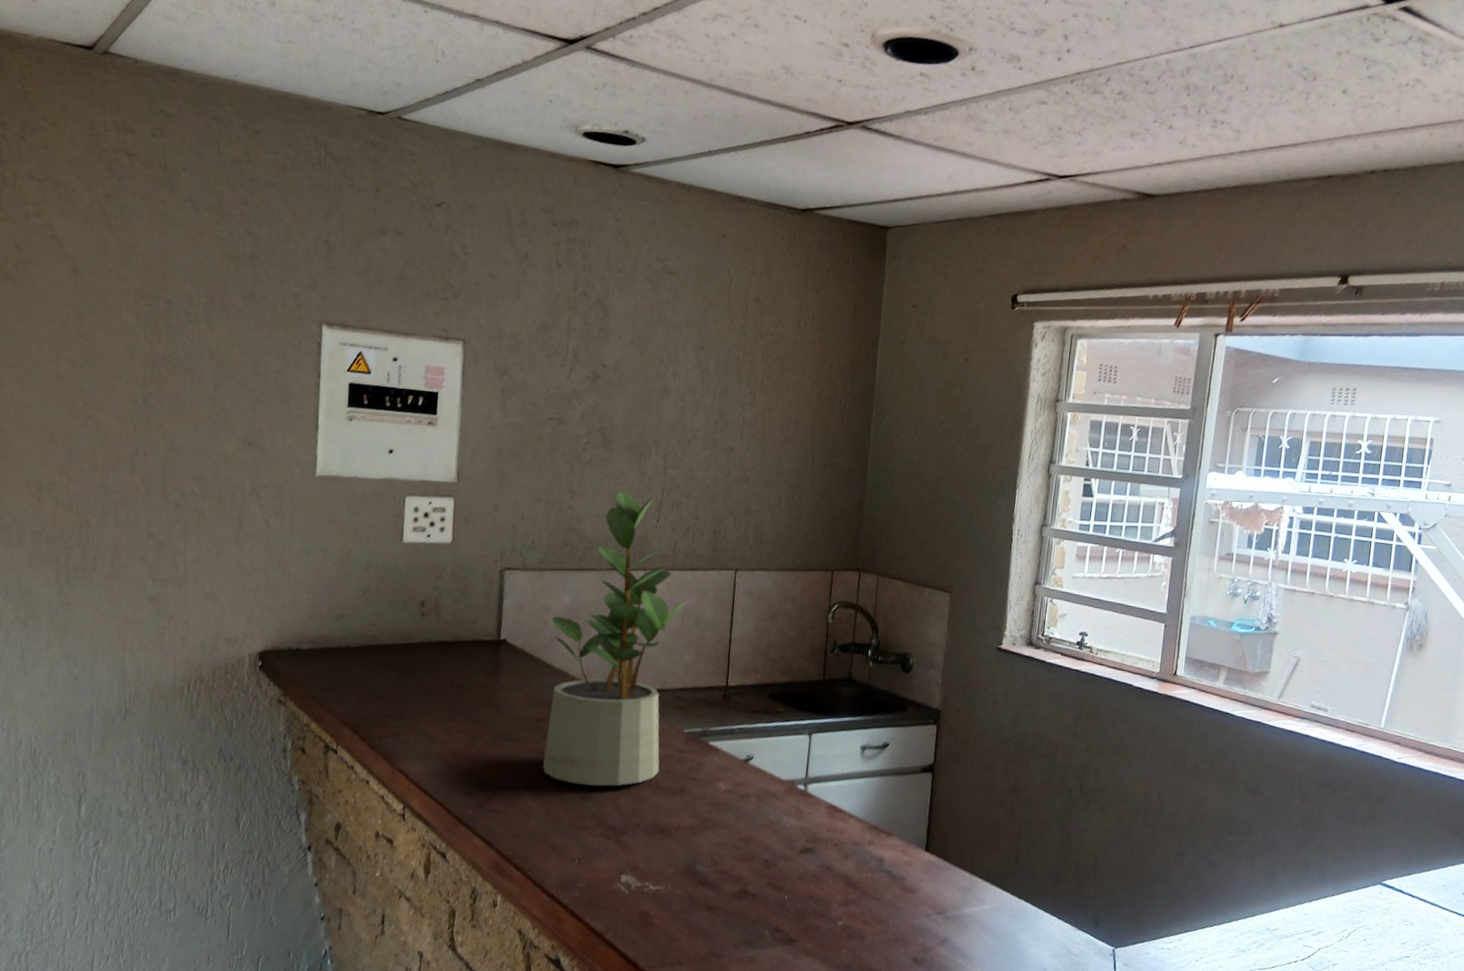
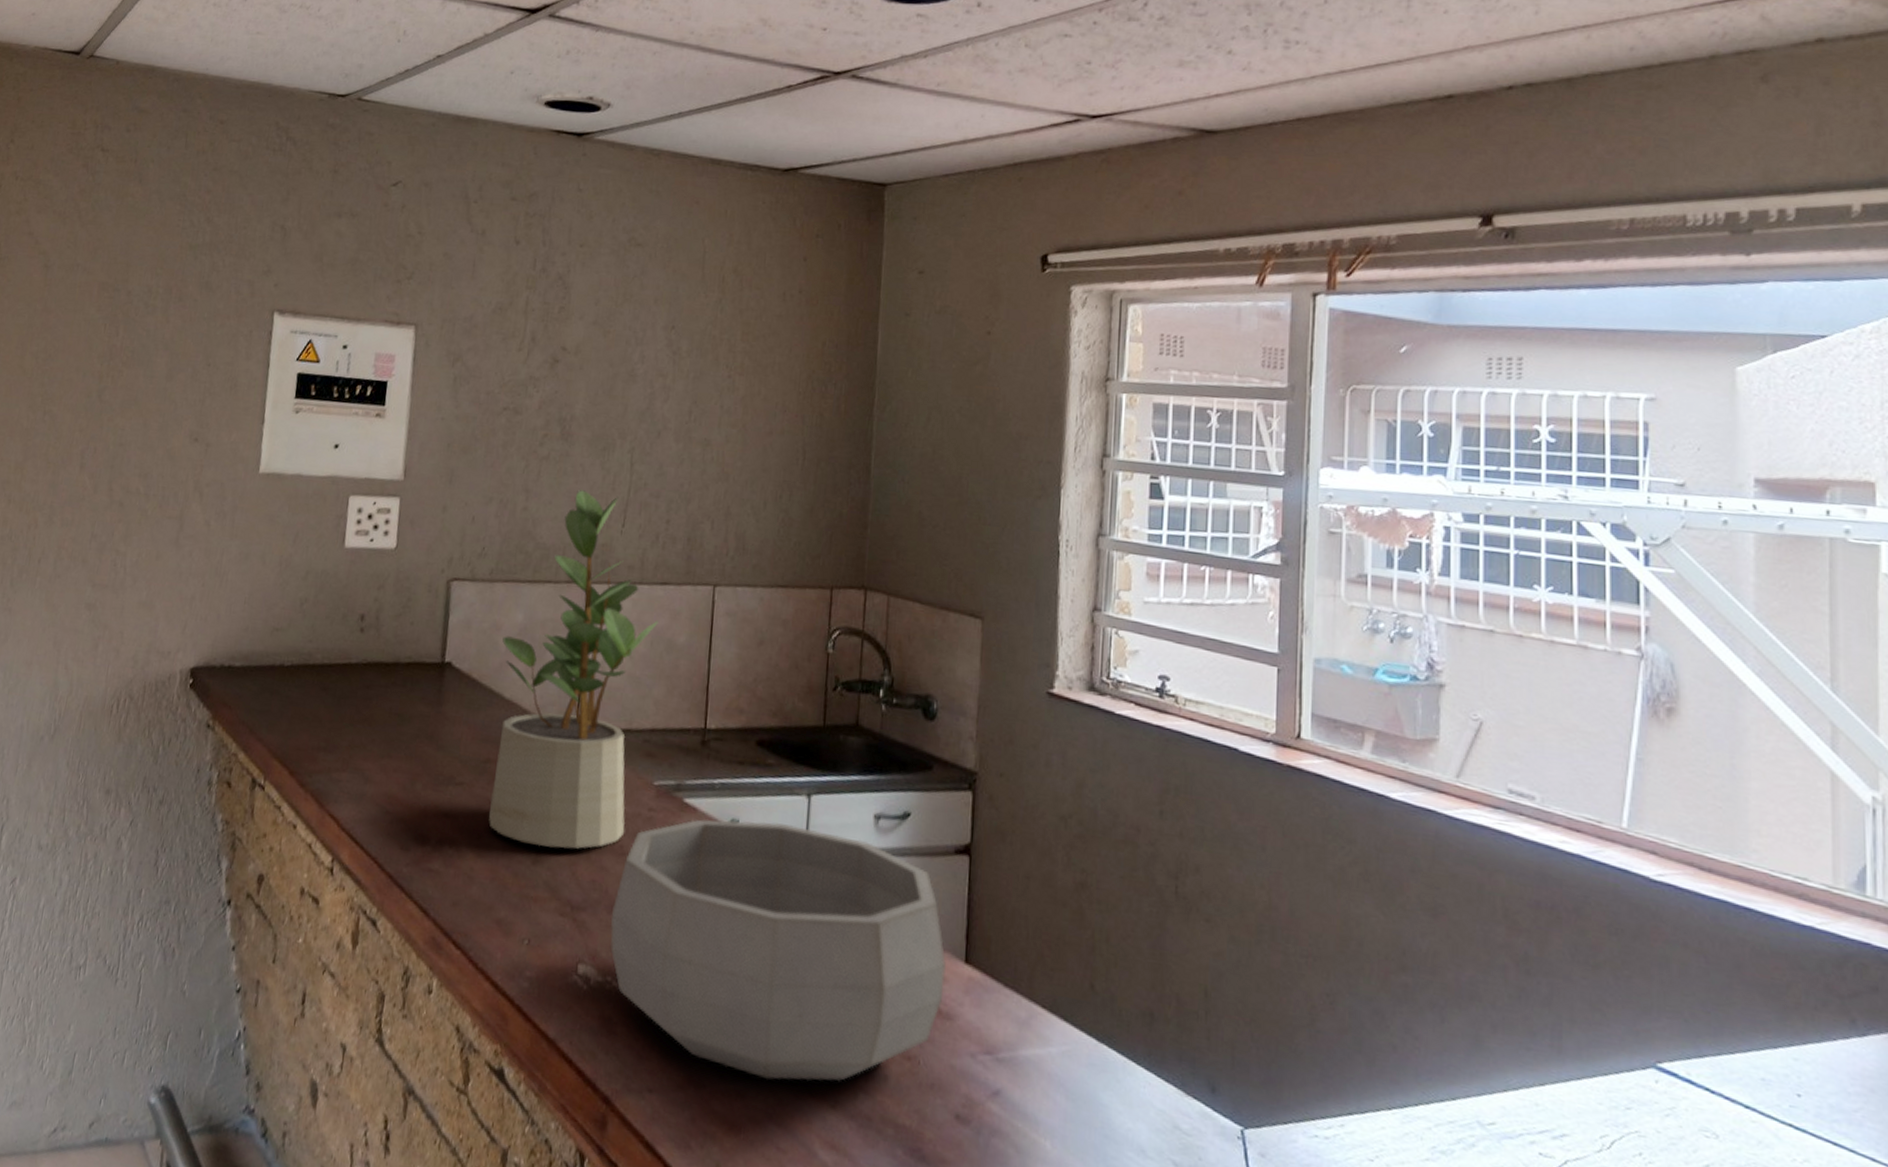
decorative bowl: none [648,756,912,948] -> present [610,818,946,1082]

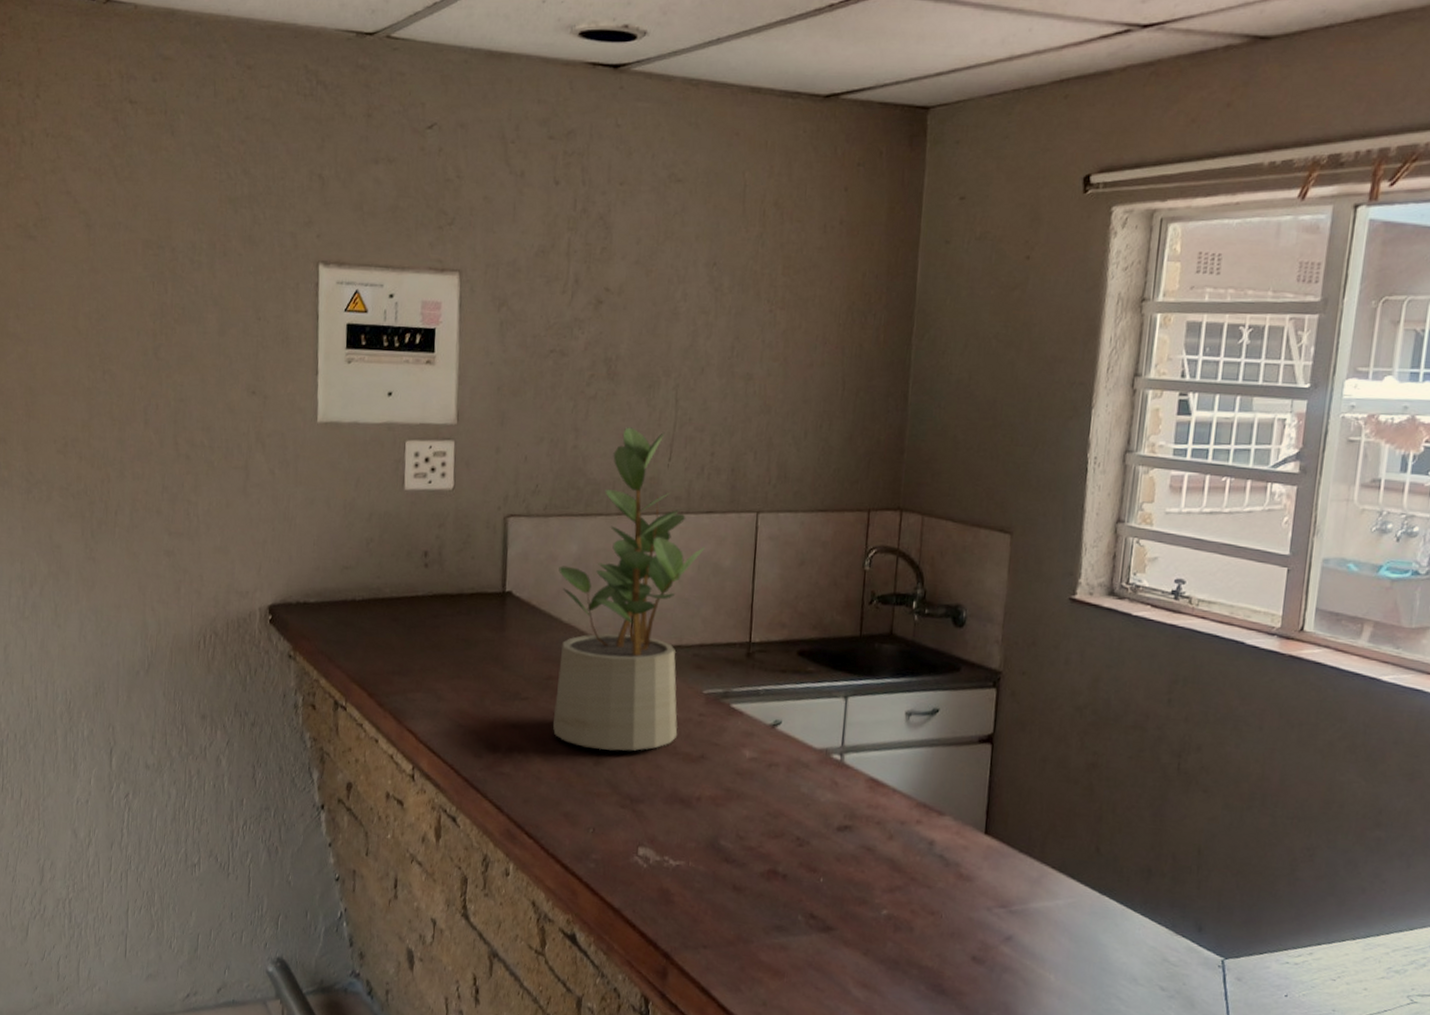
decorative bowl: present [610,818,946,1082] -> none [666,721,968,935]

